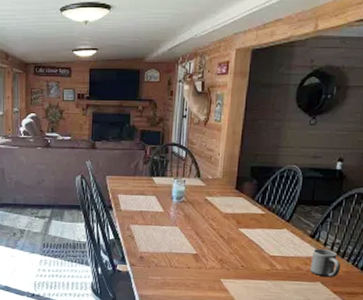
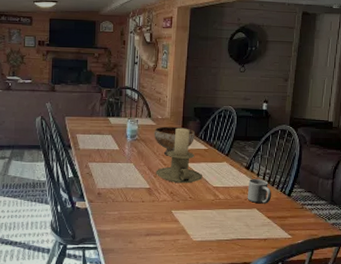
bowl: none [202,187,250,220] -> present [154,126,195,156]
candle holder: none [204,189,258,251] -> present [156,128,203,184]

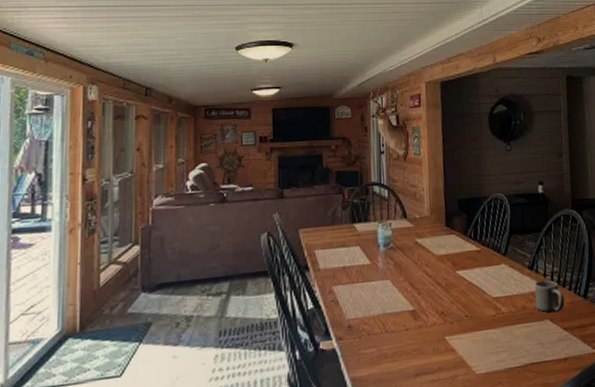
bowl: present [154,126,195,156] -> none [412,225,463,265]
candle holder: present [156,128,203,184] -> none [419,226,479,299]

